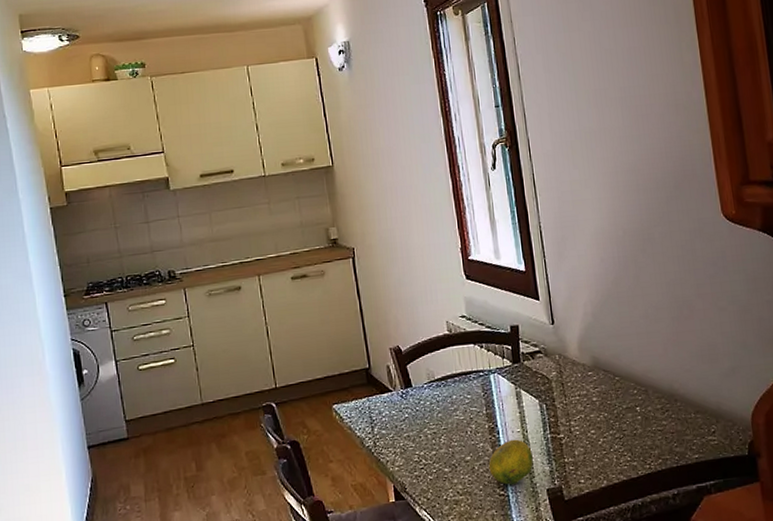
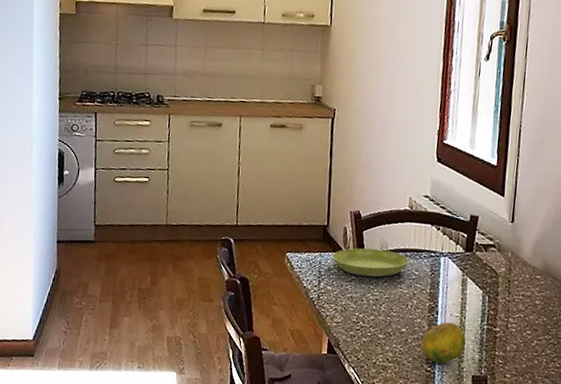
saucer: none [380,379,459,413] -> present [332,248,409,277]

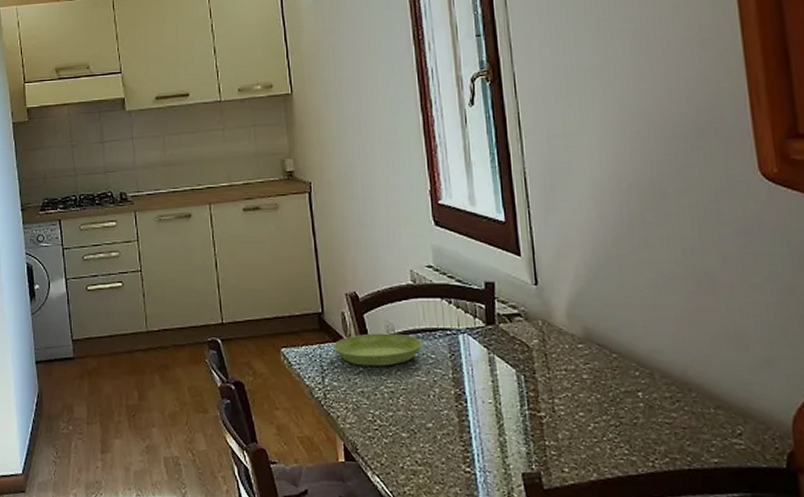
fruit: present [421,322,466,365] -> none [453,411,507,463]

